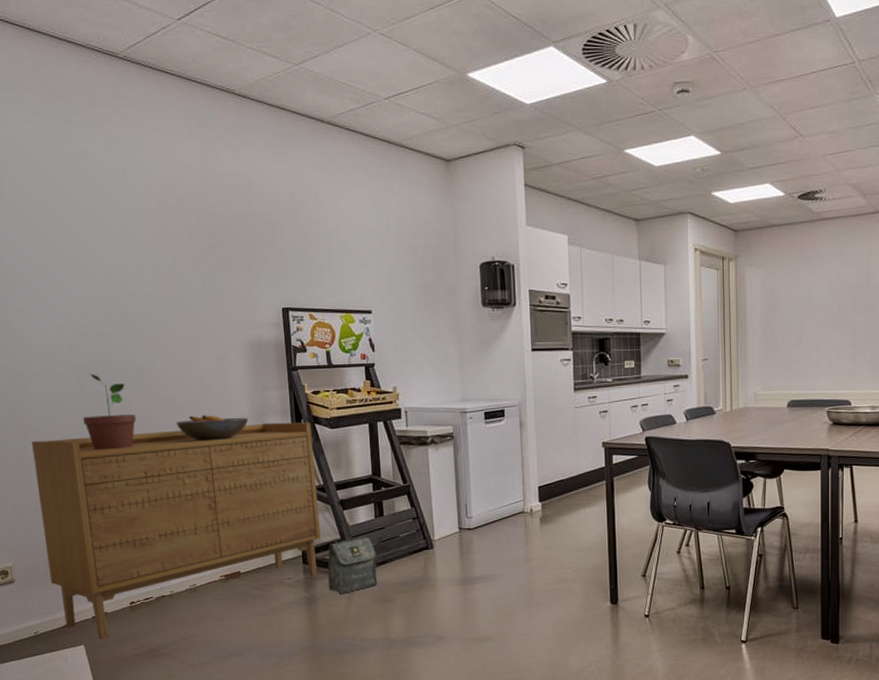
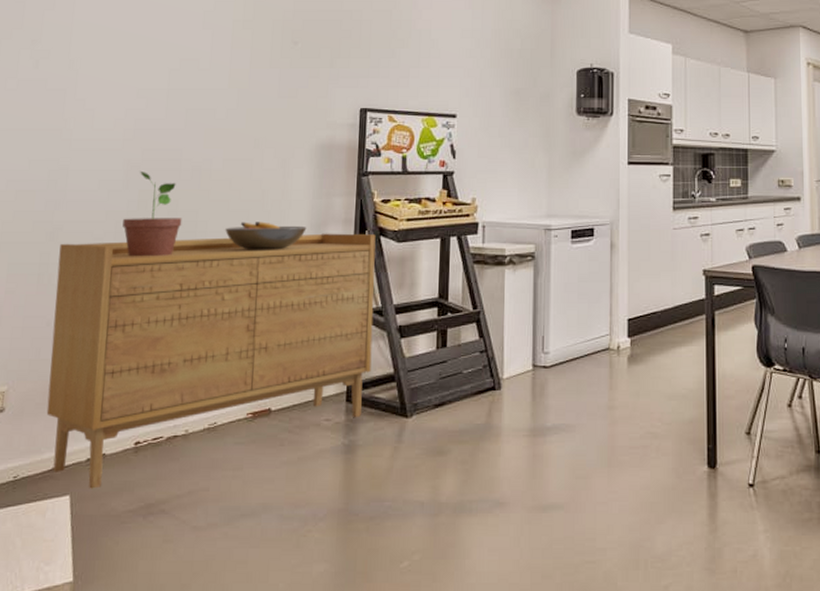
bag: present [328,537,377,595] -> none [373,371,434,443]

